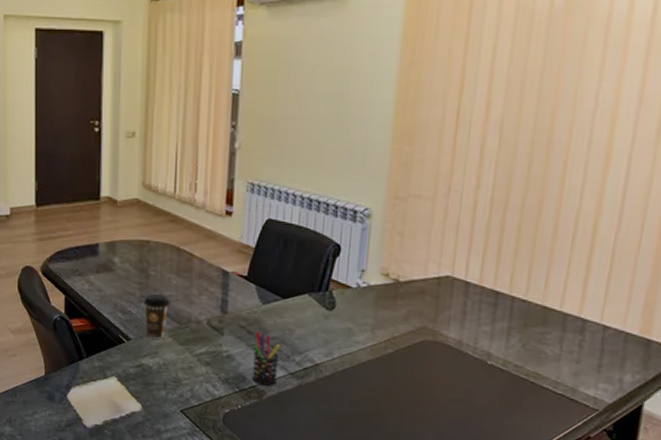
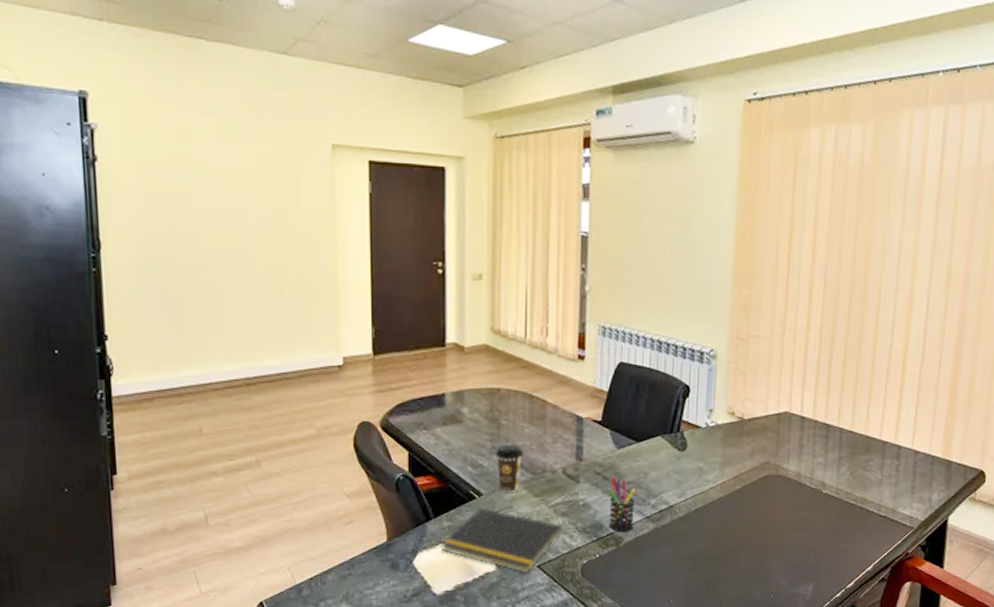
notepad: none [91,351,206,416] -> present [440,507,562,573]

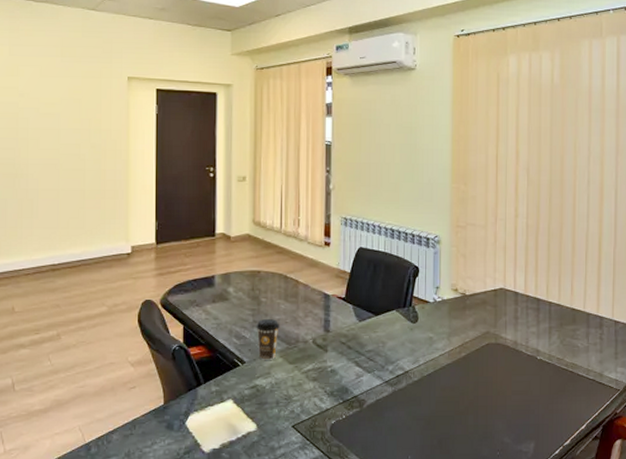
notepad: present [440,507,562,573] -> none [209,374,313,433]
pen holder: present [609,477,636,532] -> none [353,346,376,395]

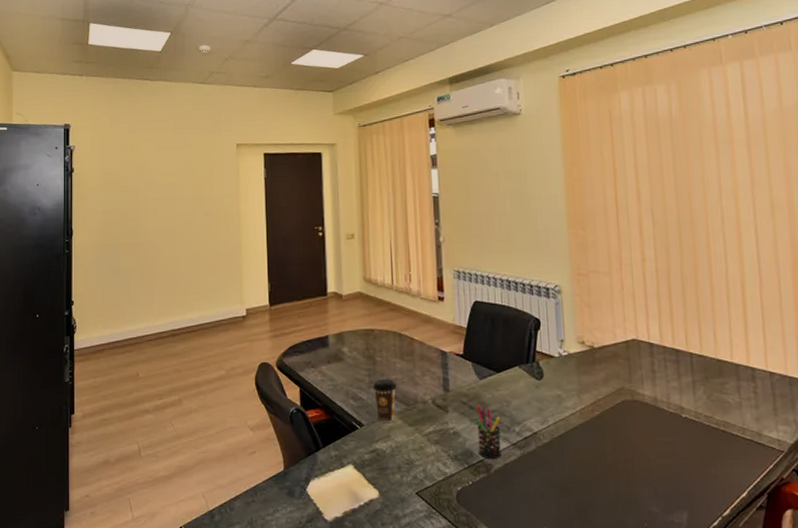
pen holder: none [353,346,376,395] -> present [476,406,501,459]

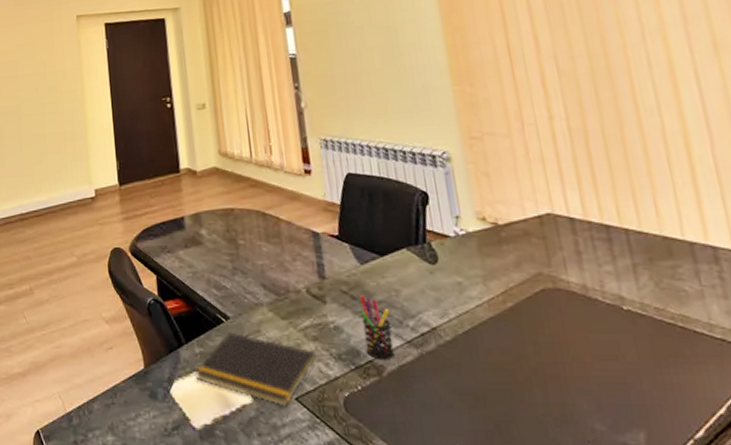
notepad: none [329,437,436,500] -> present [194,332,316,407]
coffee cup: present [372,379,397,422] -> none [236,265,265,315]

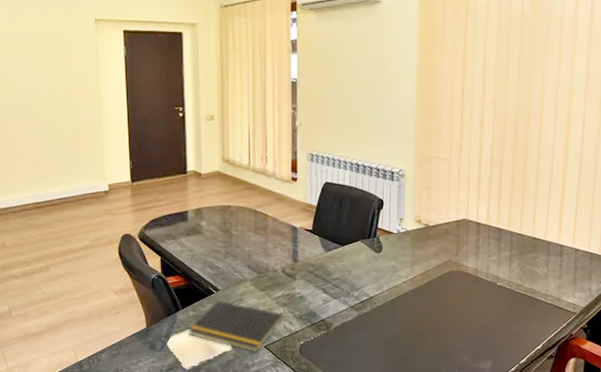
pen holder: present [360,295,395,359] -> none [320,274,342,318]

